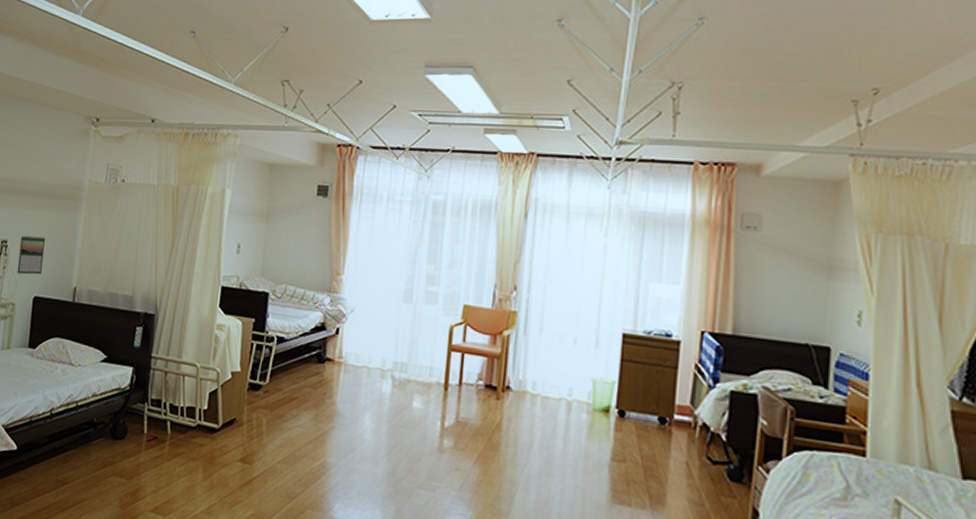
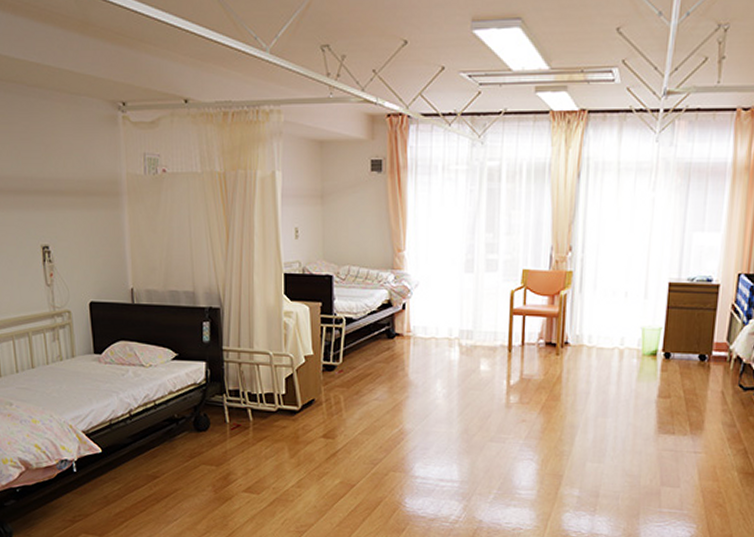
calendar: present [16,235,46,275] -> none [62,239,93,280]

